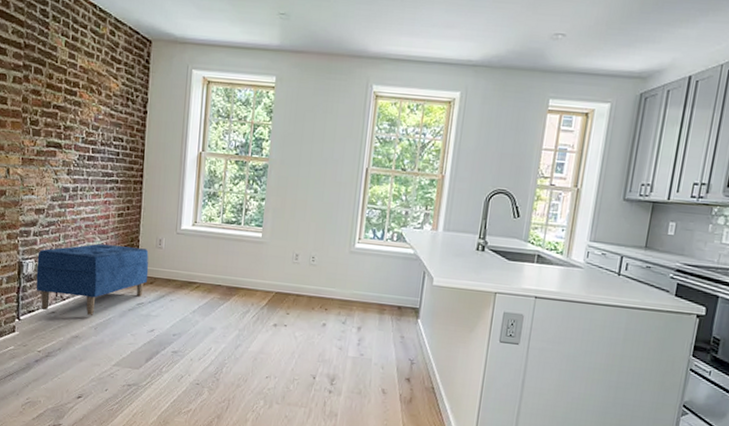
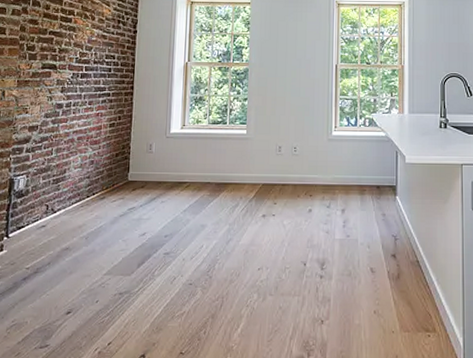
bench: present [36,243,149,316] -> none [26,154,140,226]

